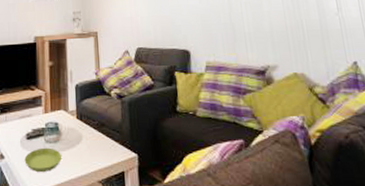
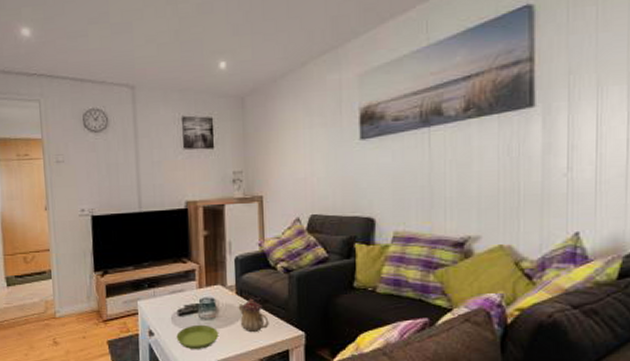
teapot: none [78,122,106,154] -> present [238,298,269,331]

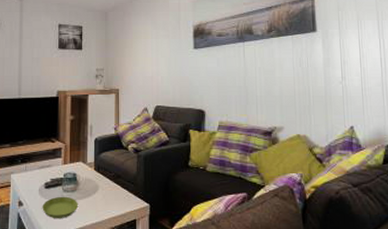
teapot: present [238,298,269,331] -> none [95,173,120,203]

